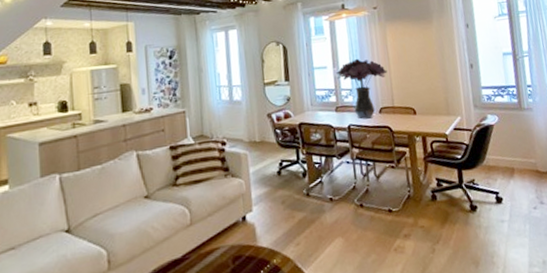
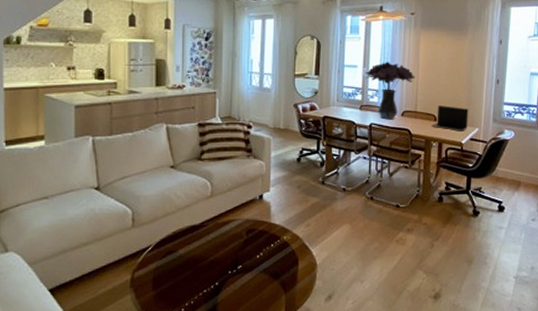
laptop computer: none [412,97,449,123] -> present [432,106,468,132]

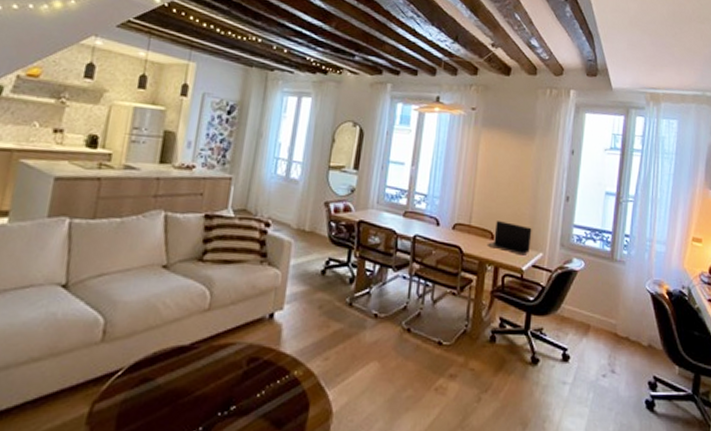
flower arrangement: present [366,61,415,120] -> none [413,161,472,233]

